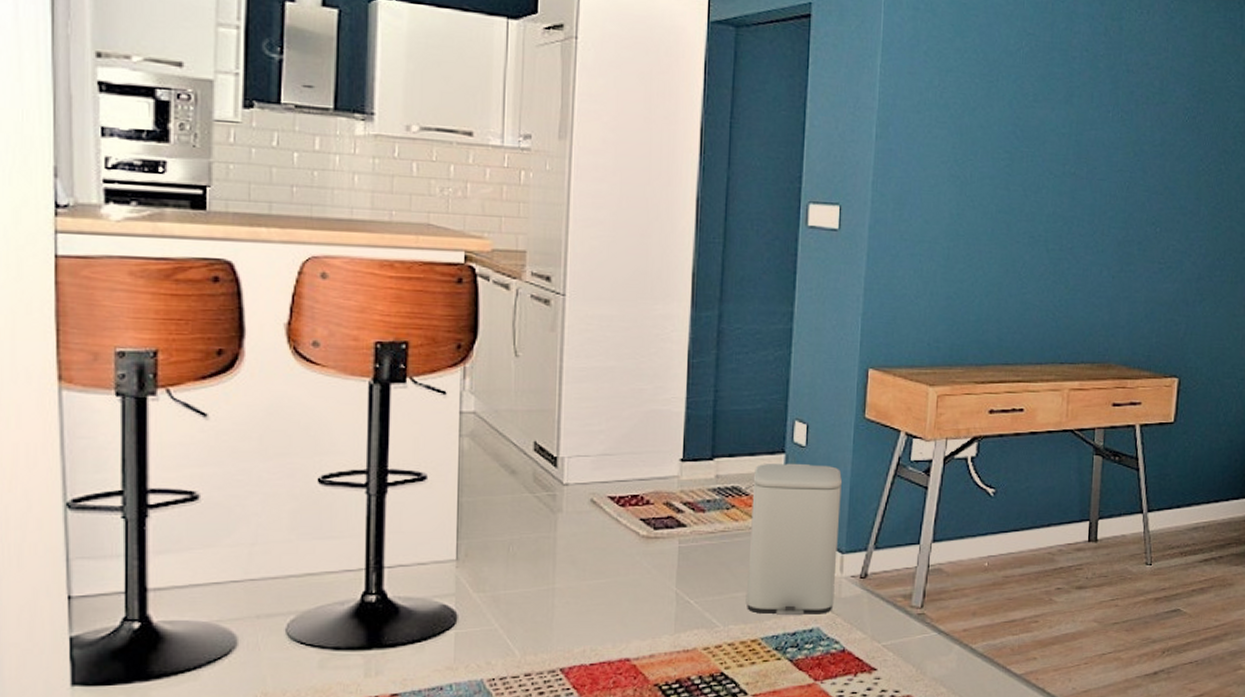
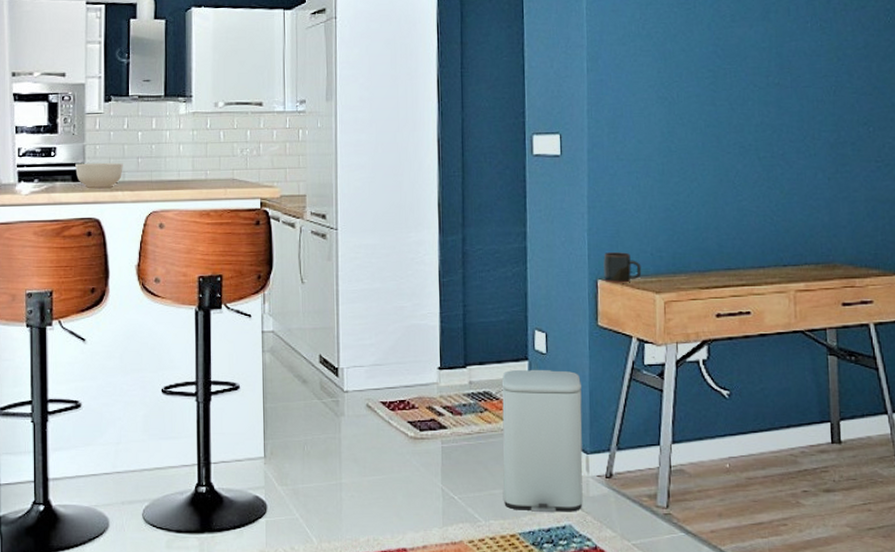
bowl: none [196,185,270,222] -> present [75,162,123,189]
mug: none [876,340,917,374] -> present [603,252,642,283]

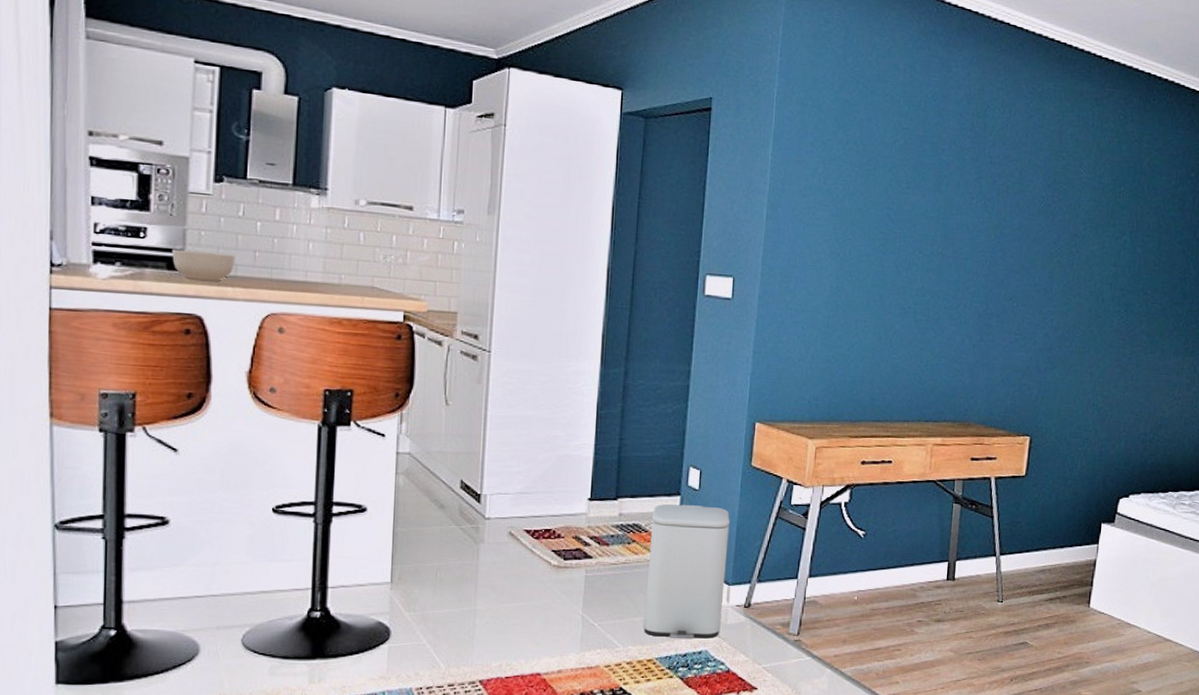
mug: present [603,252,642,283] -> none [762,397,798,427]

